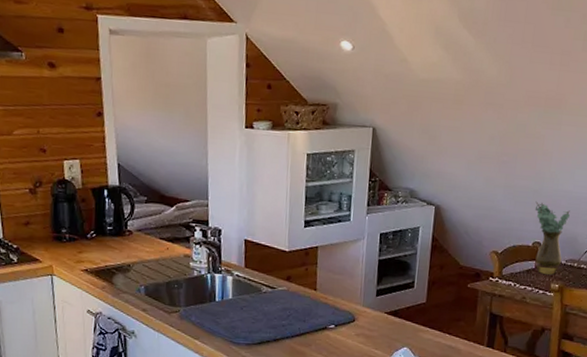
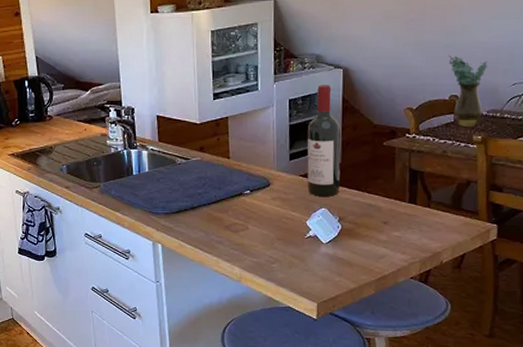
wine bottle: none [391,220,428,336] -> present [307,85,341,196]

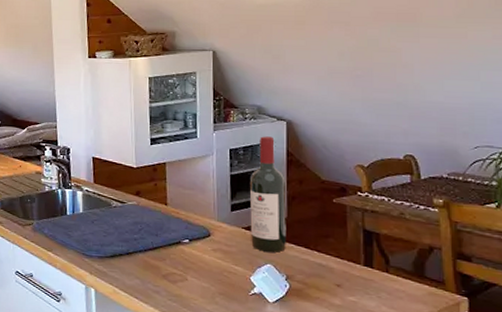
vase: present [448,55,487,126] -> none [401,113,444,189]

